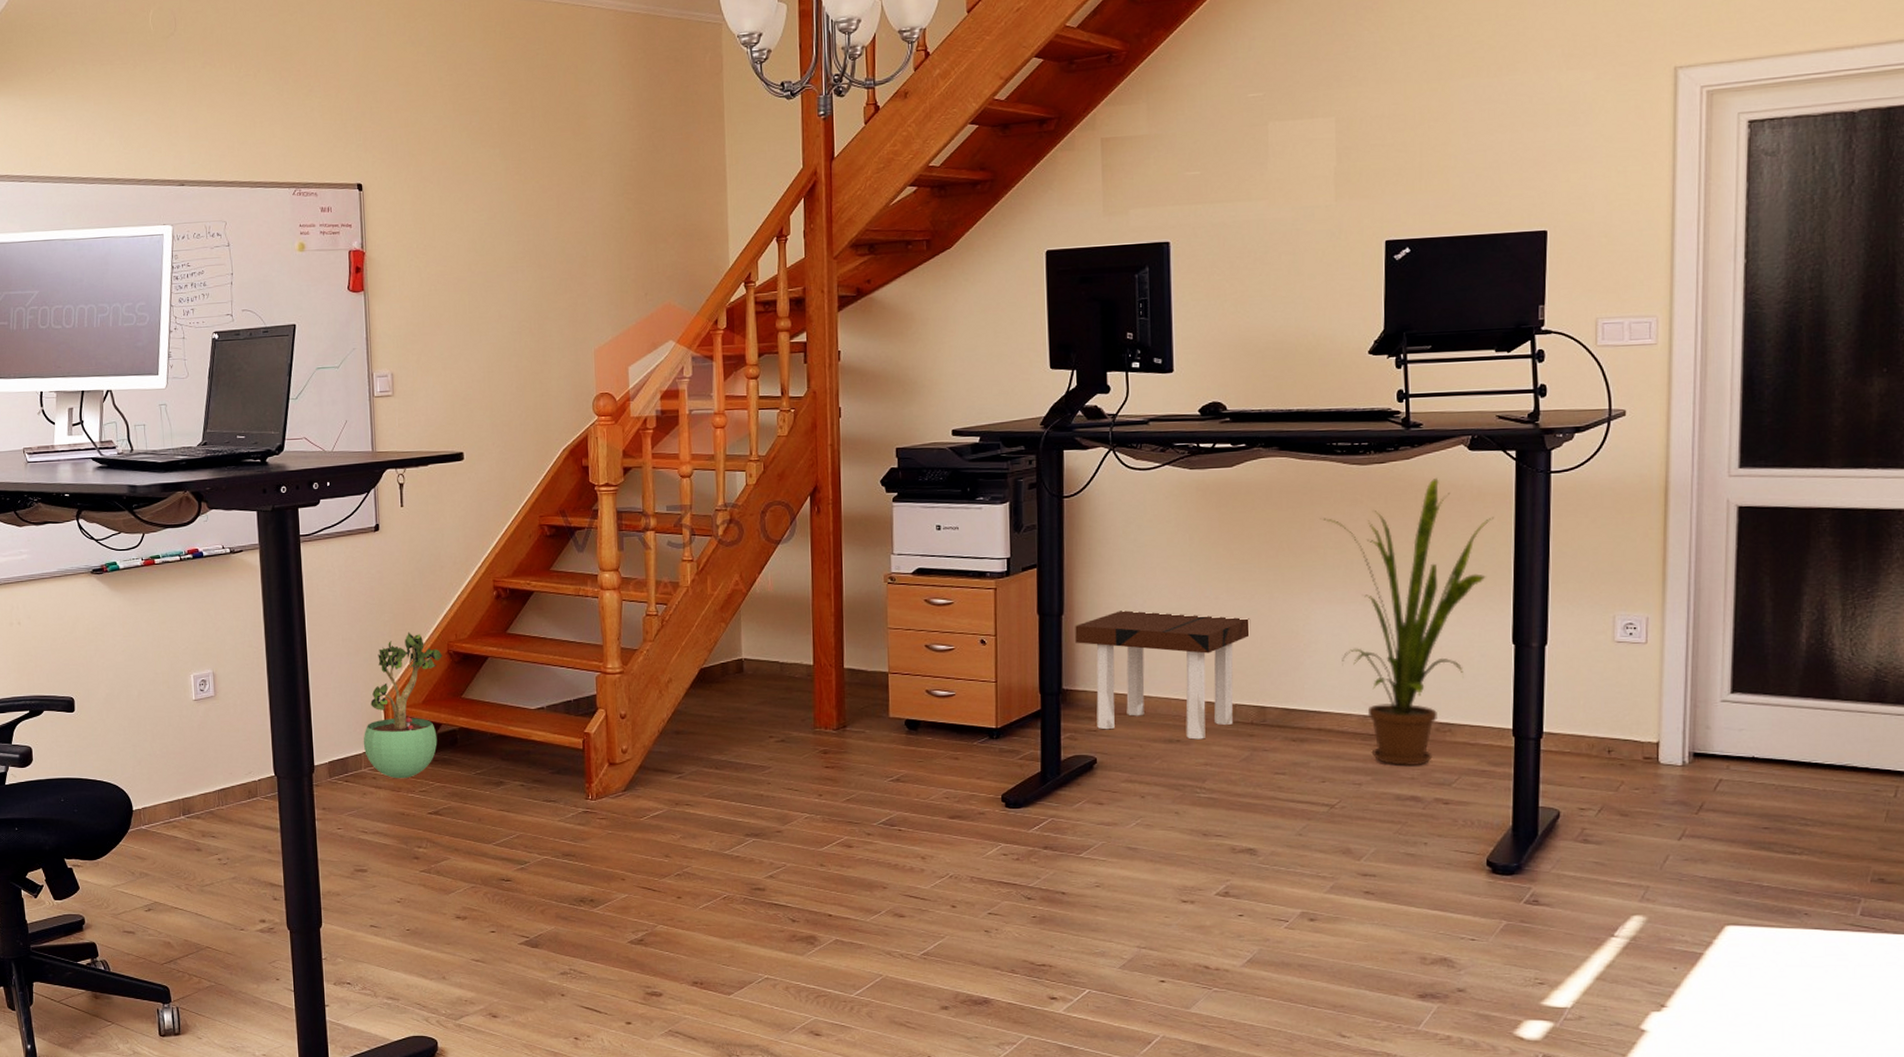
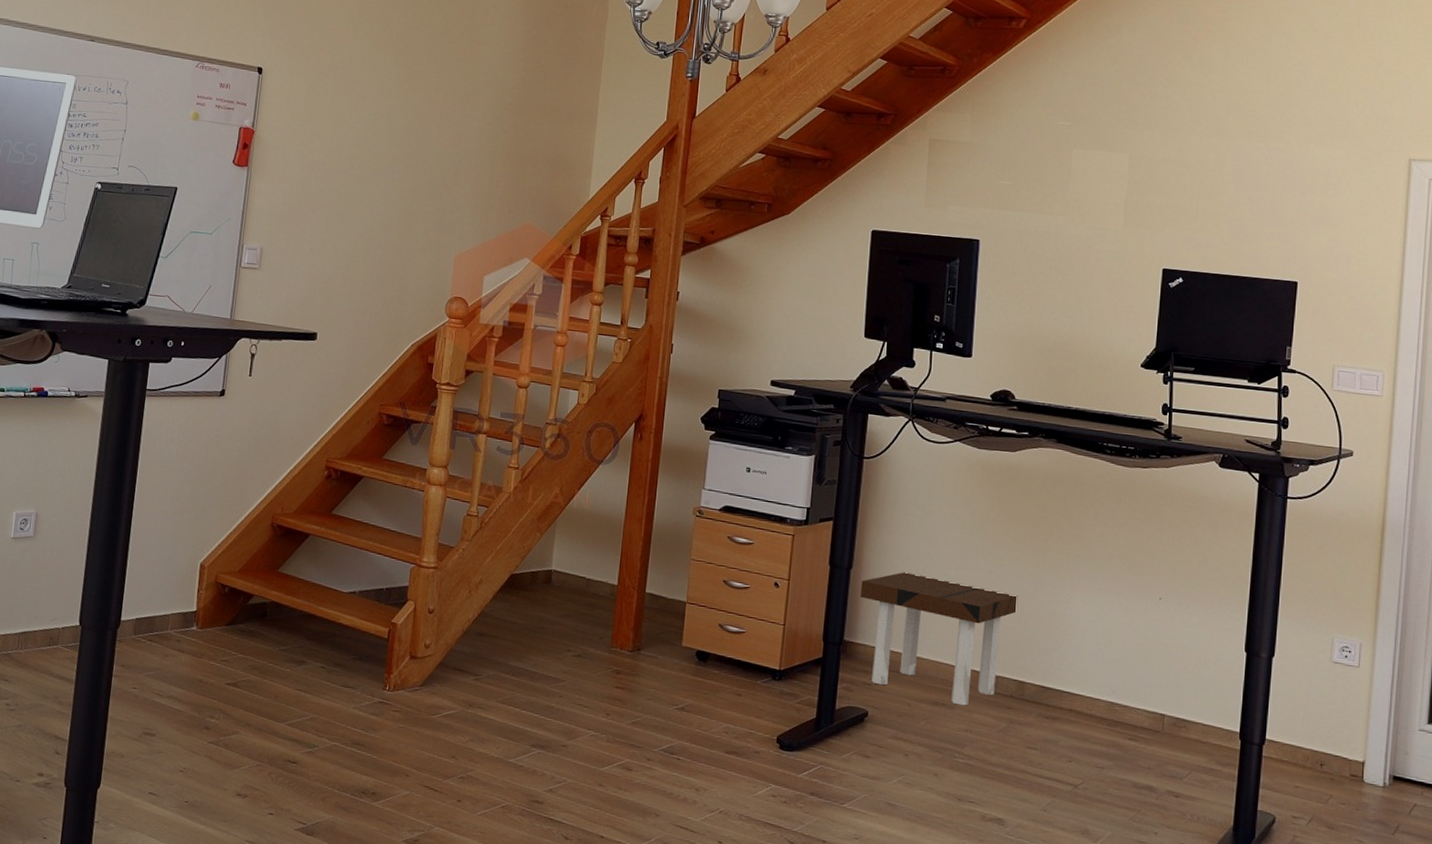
potted plant: present [363,632,443,779] -> none [173,499,266,646]
house plant: present [1320,477,1493,765] -> none [1087,488,1236,757]

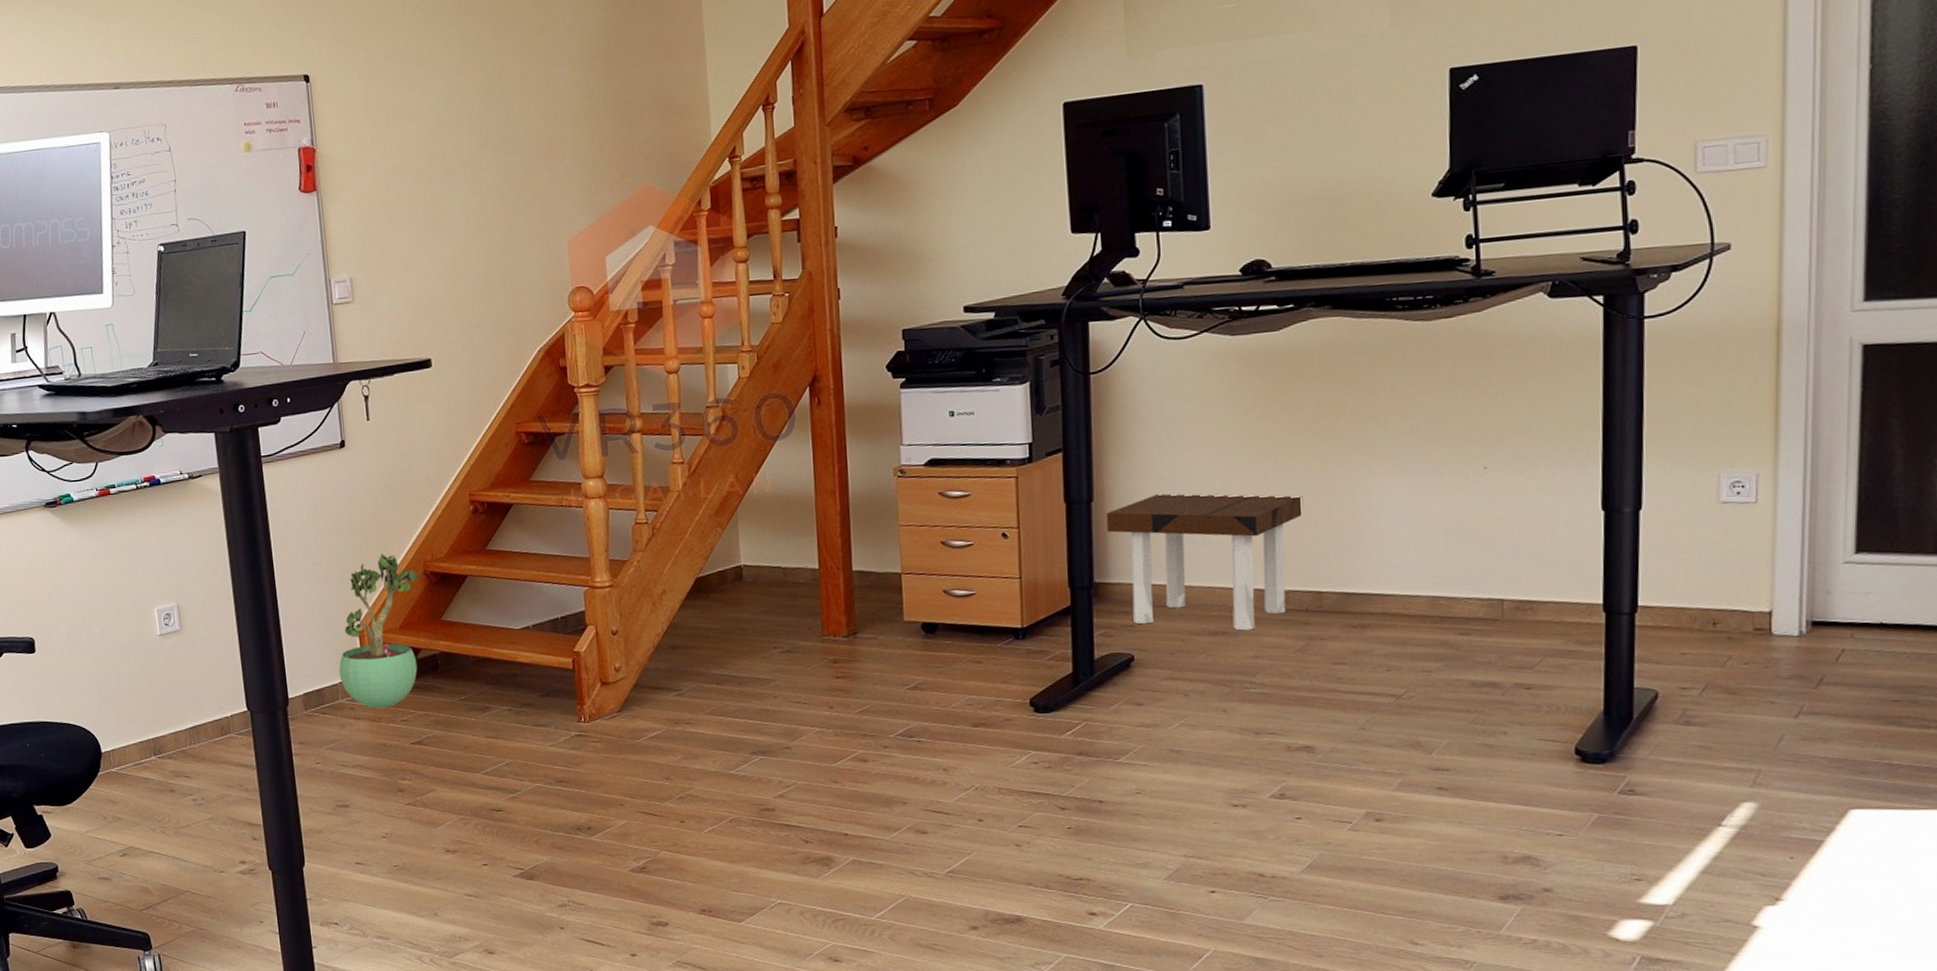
potted plant: none [173,499,266,646] -> present [338,553,419,709]

